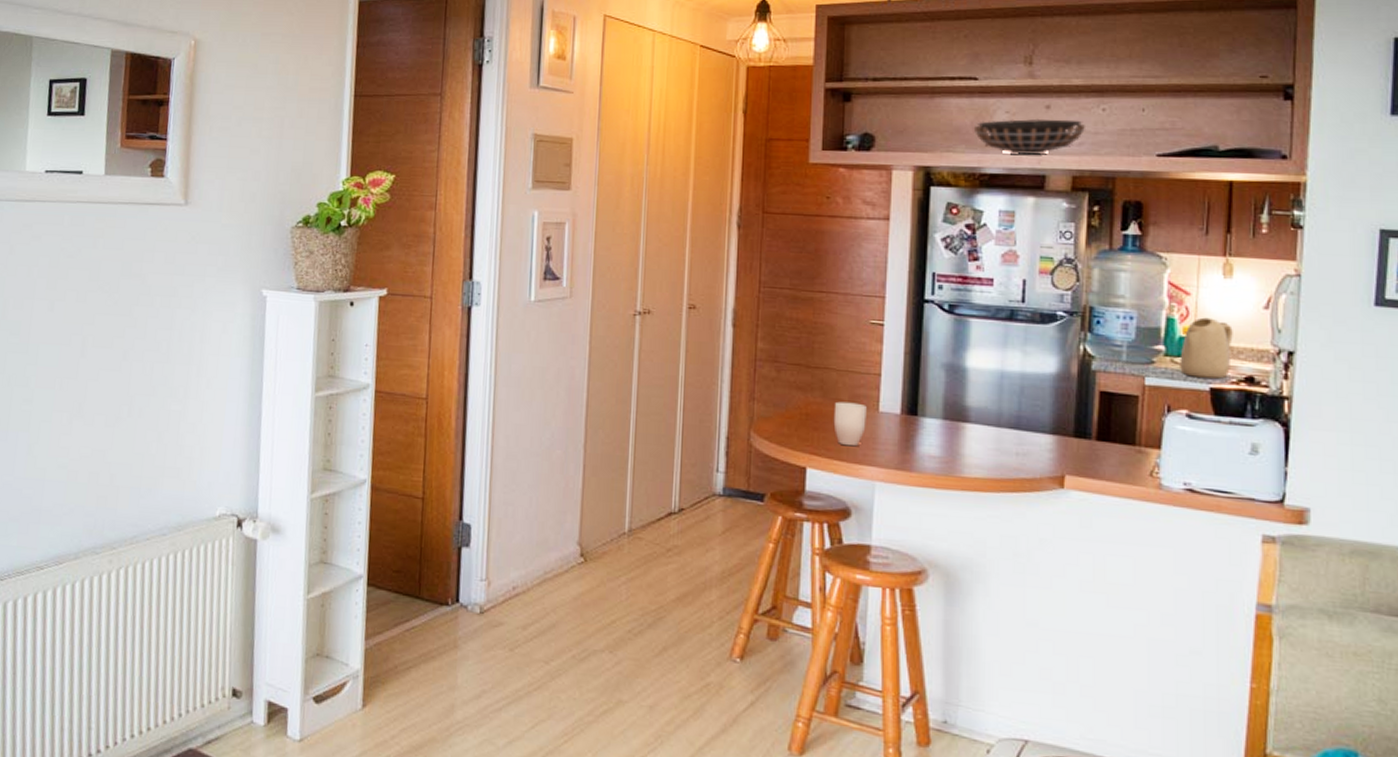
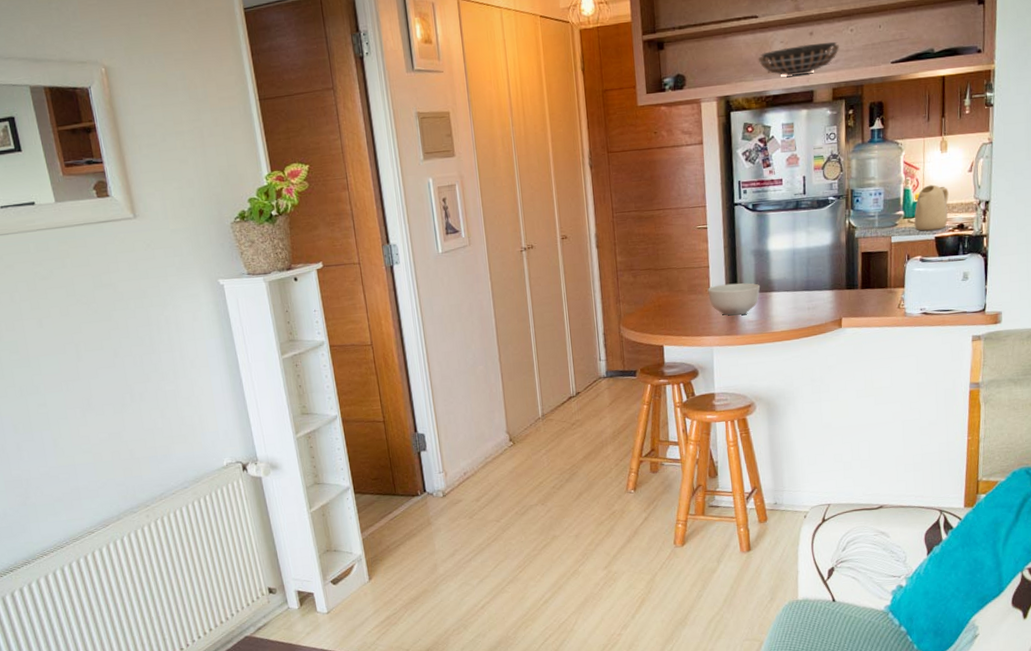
mug: present [833,401,867,447] -> none [678,291,702,325]
bowl: none [876,400,951,447] -> present [708,283,761,317]

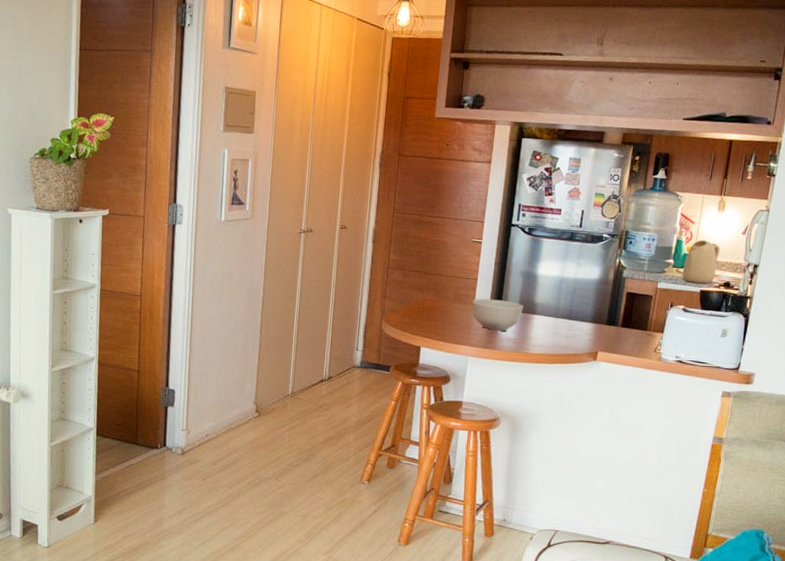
decorative bowl: present [759,42,839,76] -> none [557,88,636,116]

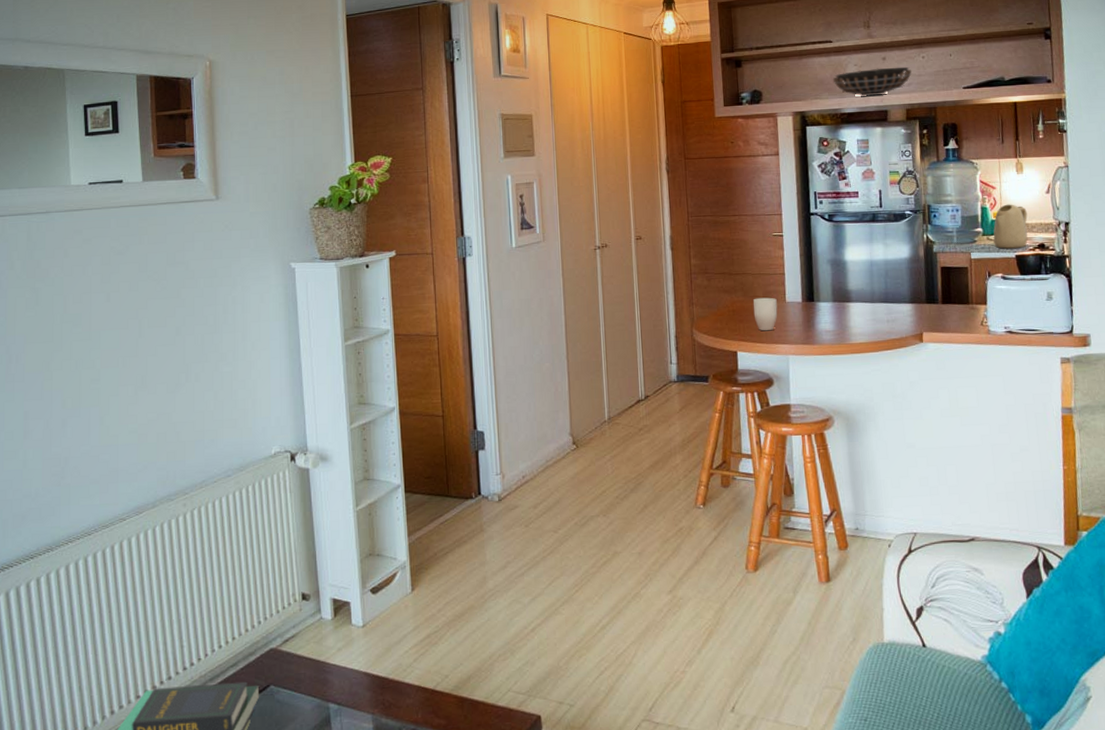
mug: none [441,299,466,332] -> present [752,297,778,331]
bowl: present [472,298,524,332] -> none [783,291,838,325]
decorative bowl: none [557,88,636,116] -> present [833,67,912,96]

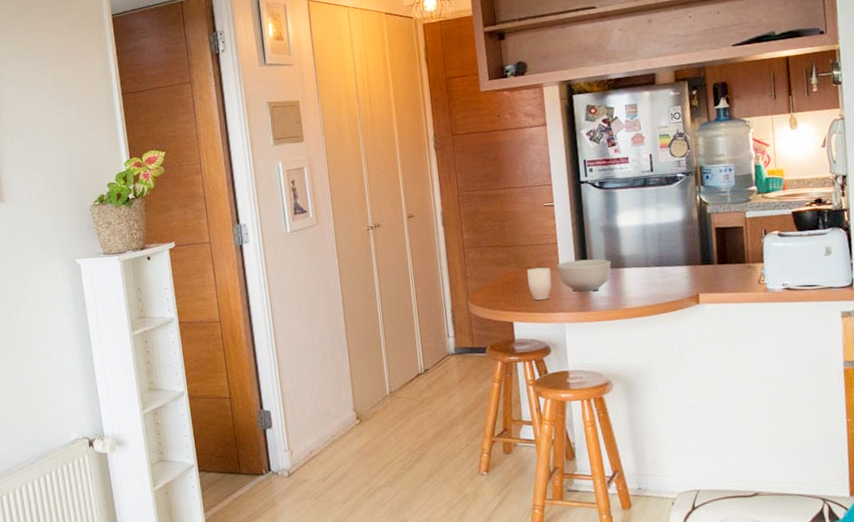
bowl: none [783,291,838,325] -> present [557,259,612,293]
decorative bowl: present [833,67,912,96] -> none [598,28,679,61]
kettle: present [993,204,1028,249] -> none [768,160,804,206]

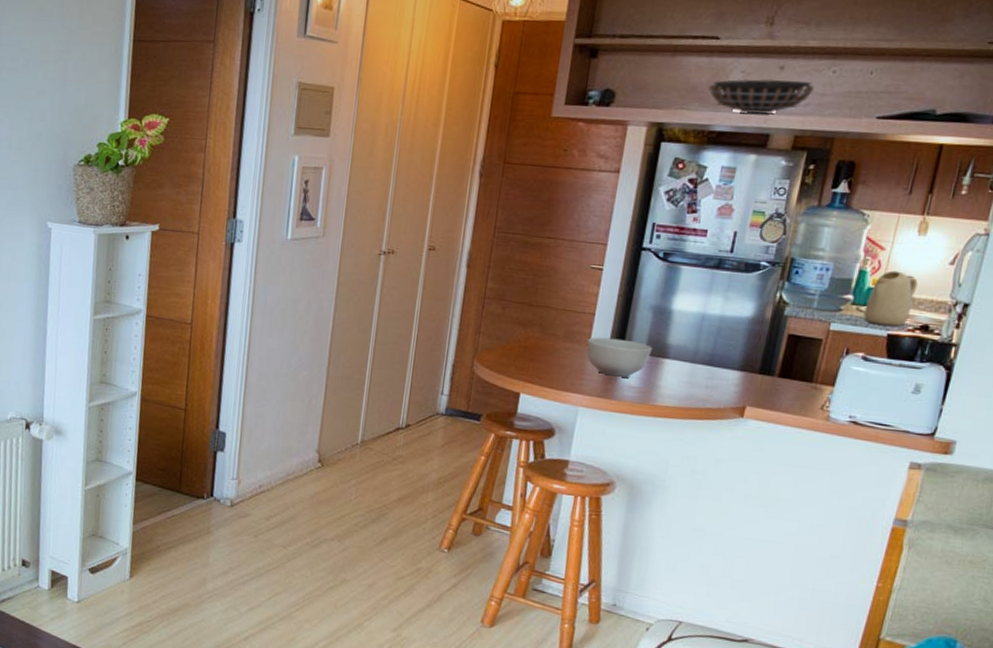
mug: present [526,267,552,301] -> none [547,337,579,376]
decorative bowl: none [598,28,679,61] -> present [709,79,814,114]
kettle: none [768,160,804,206] -> present [863,270,918,326]

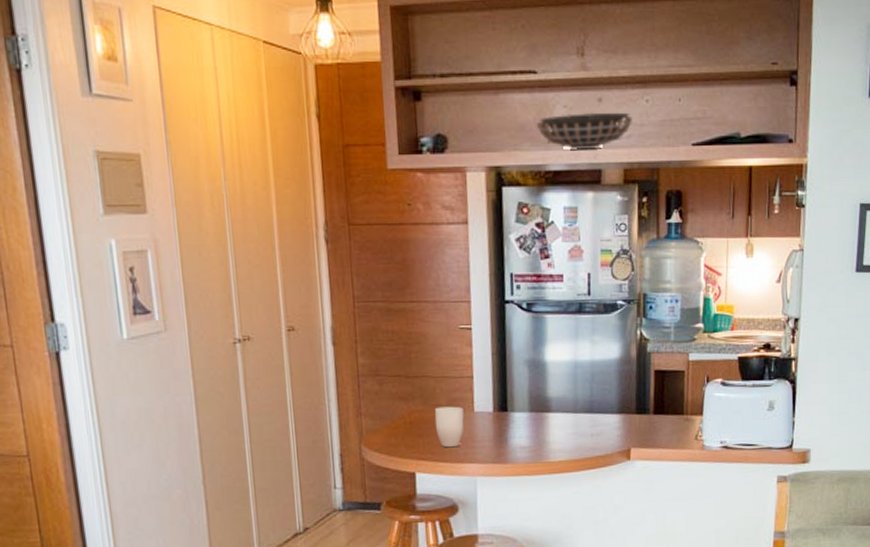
mug: none [547,337,579,376] -> present [434,406,464,448]
bowl: present [586,337,653,378] -> none [471,399,535,440]
kettle: present [863,270,918,326] -> none [715,294,754,349]

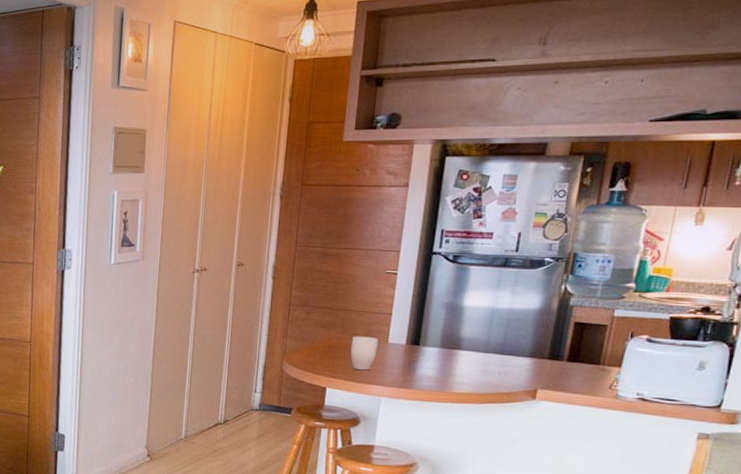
decorative bowl: present [537,112,632,149] -> none [488,92,588,125]

